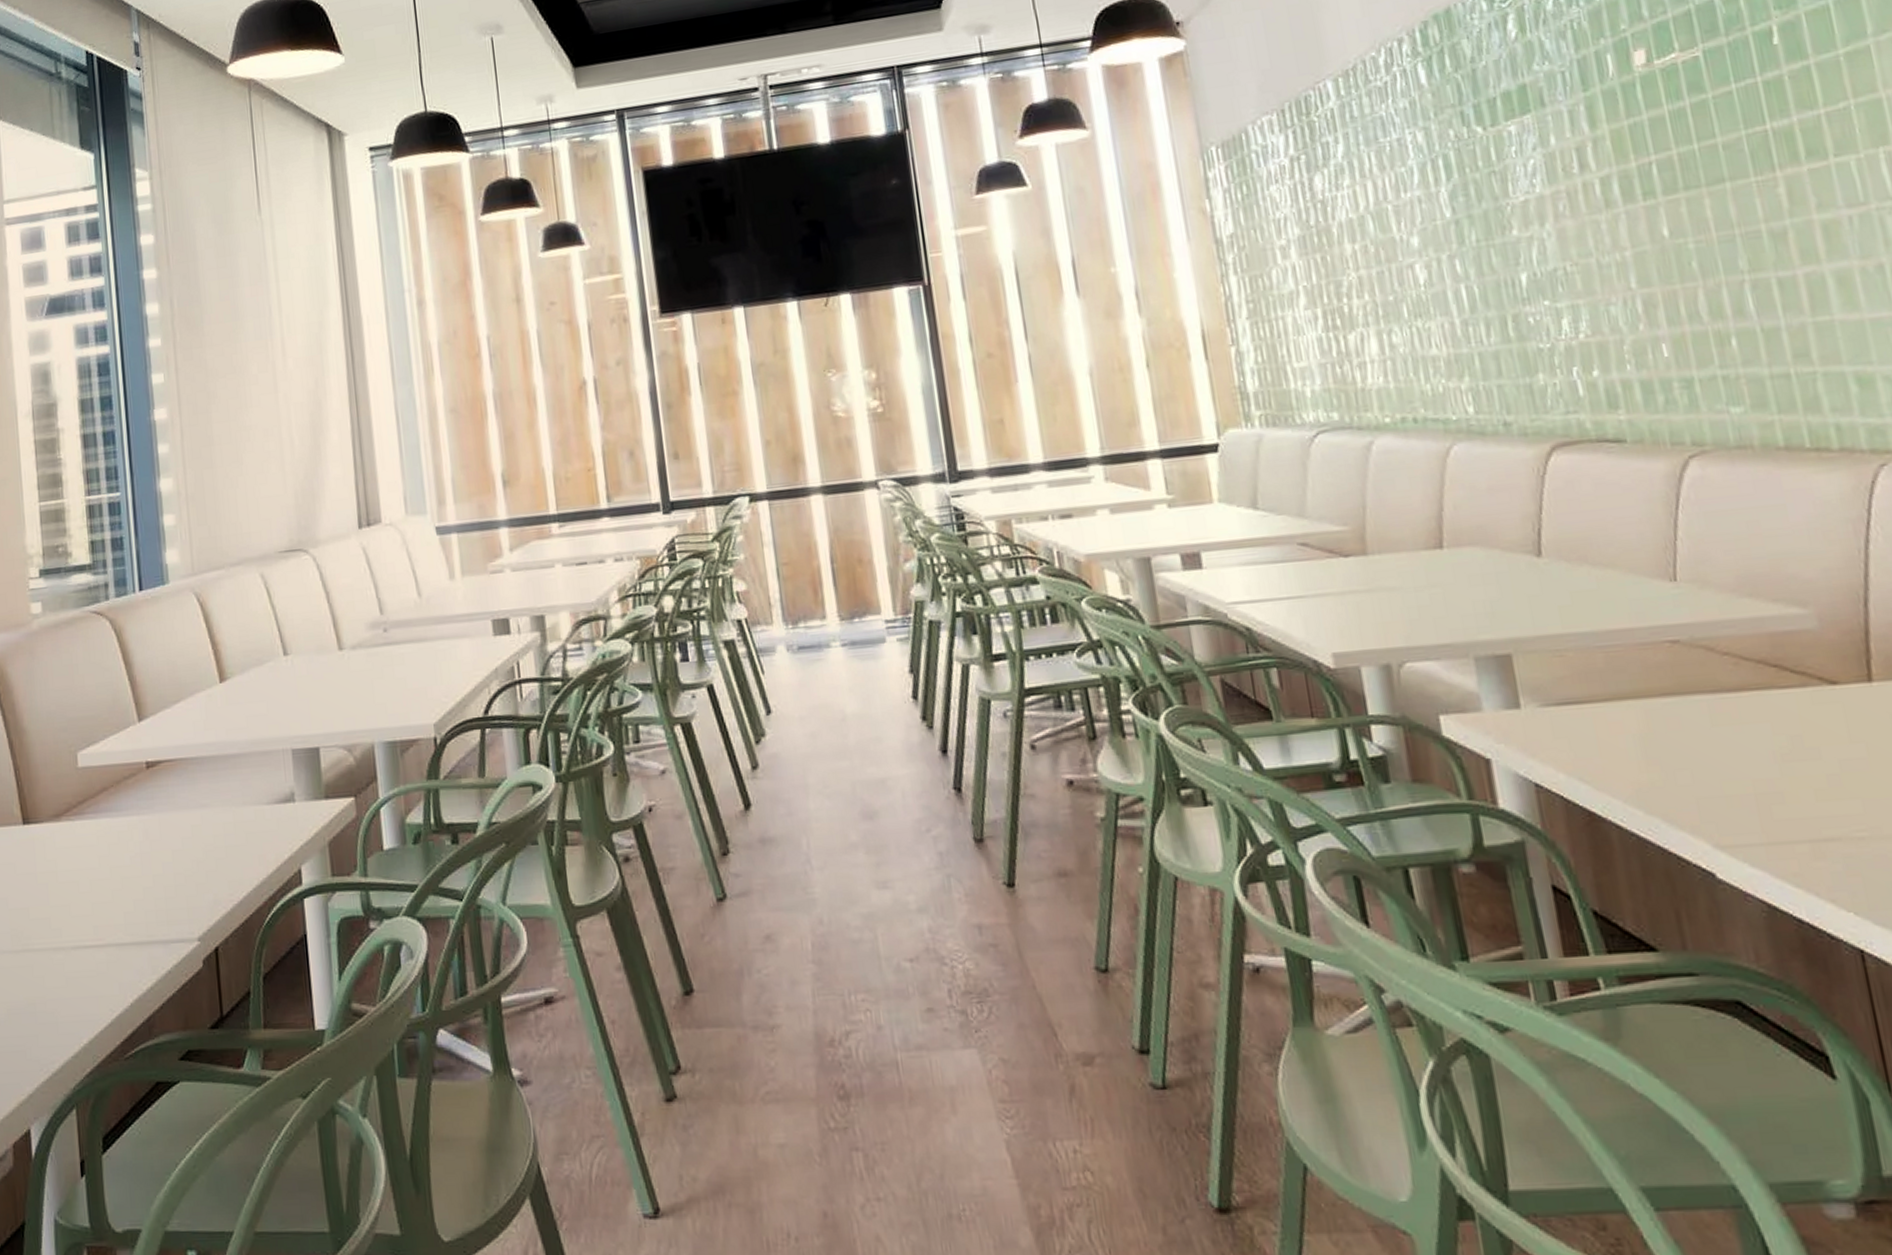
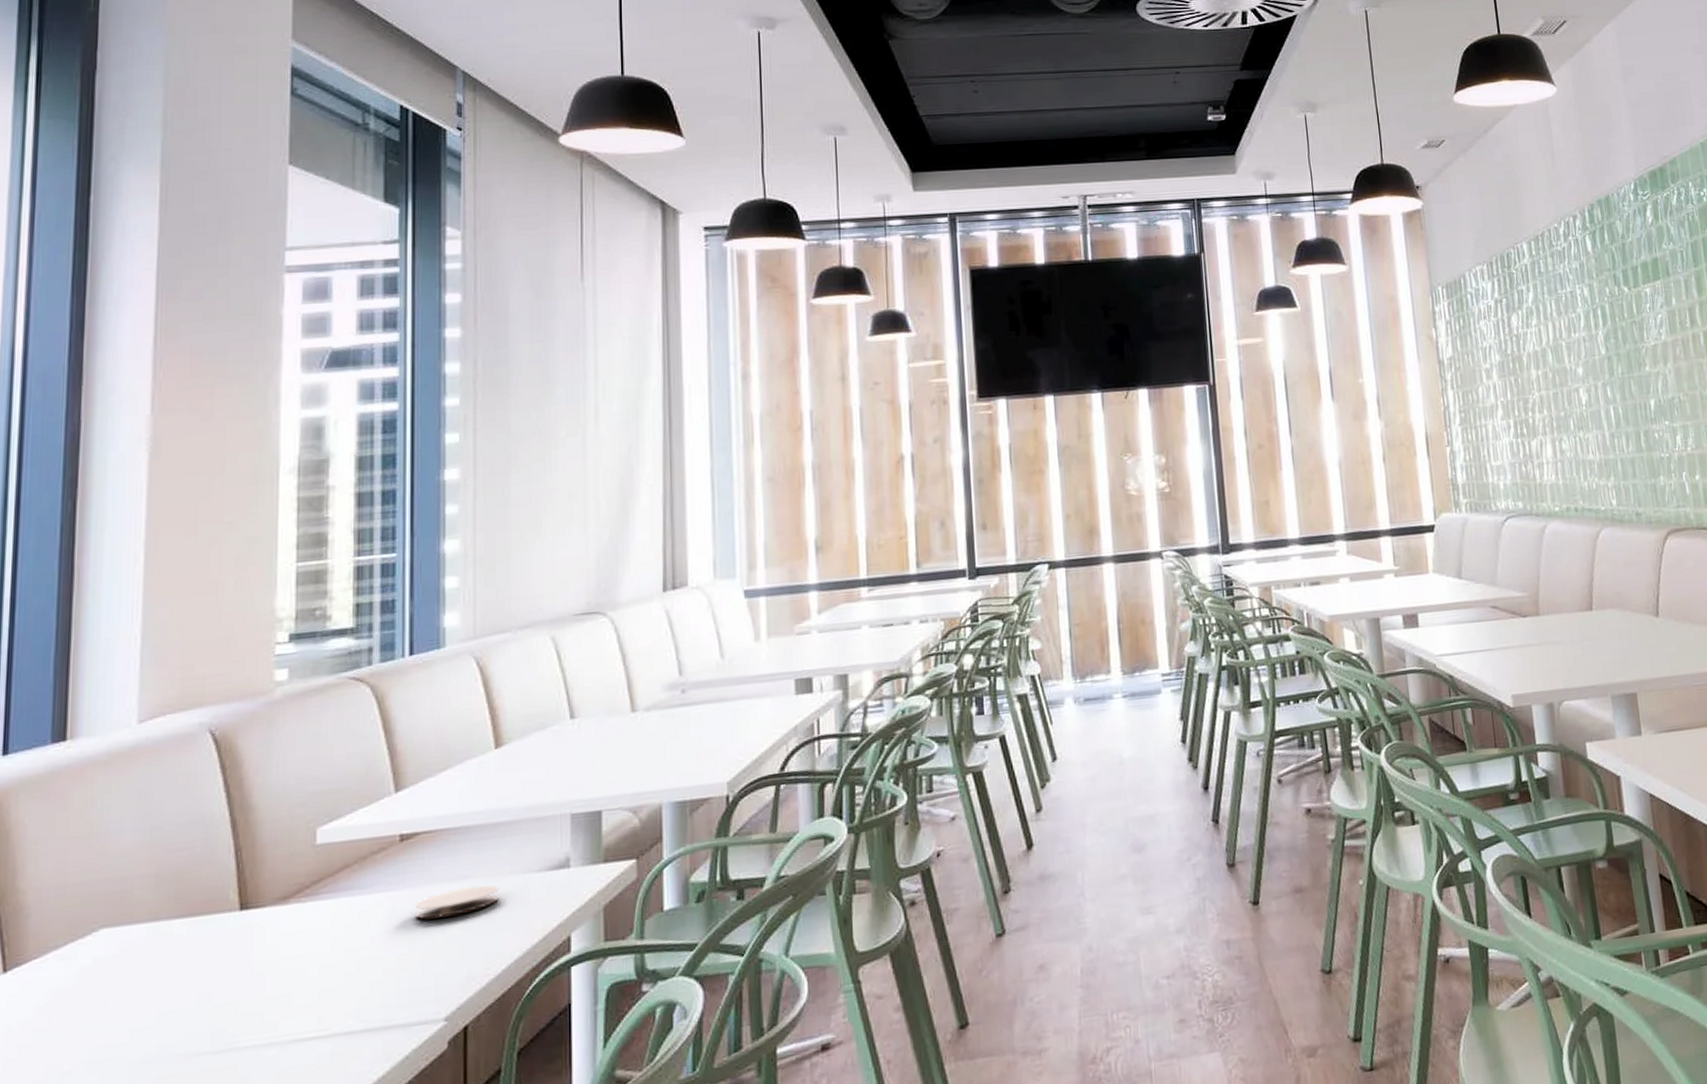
coaster: none [164,814,235,844] -> present [415,885,499,919]

